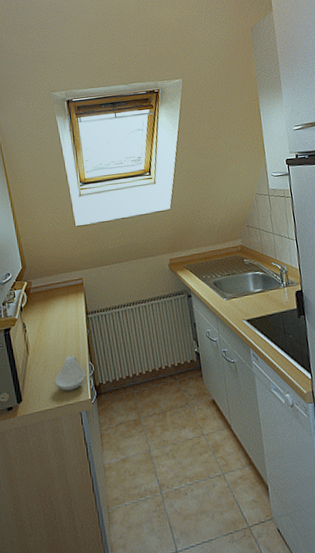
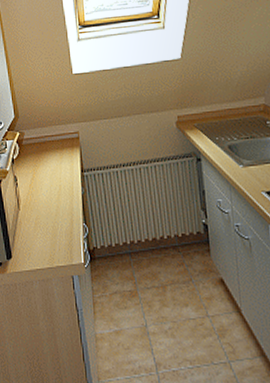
spoon rest: present [54,355,86,391] -> none [45,214,79,252]

